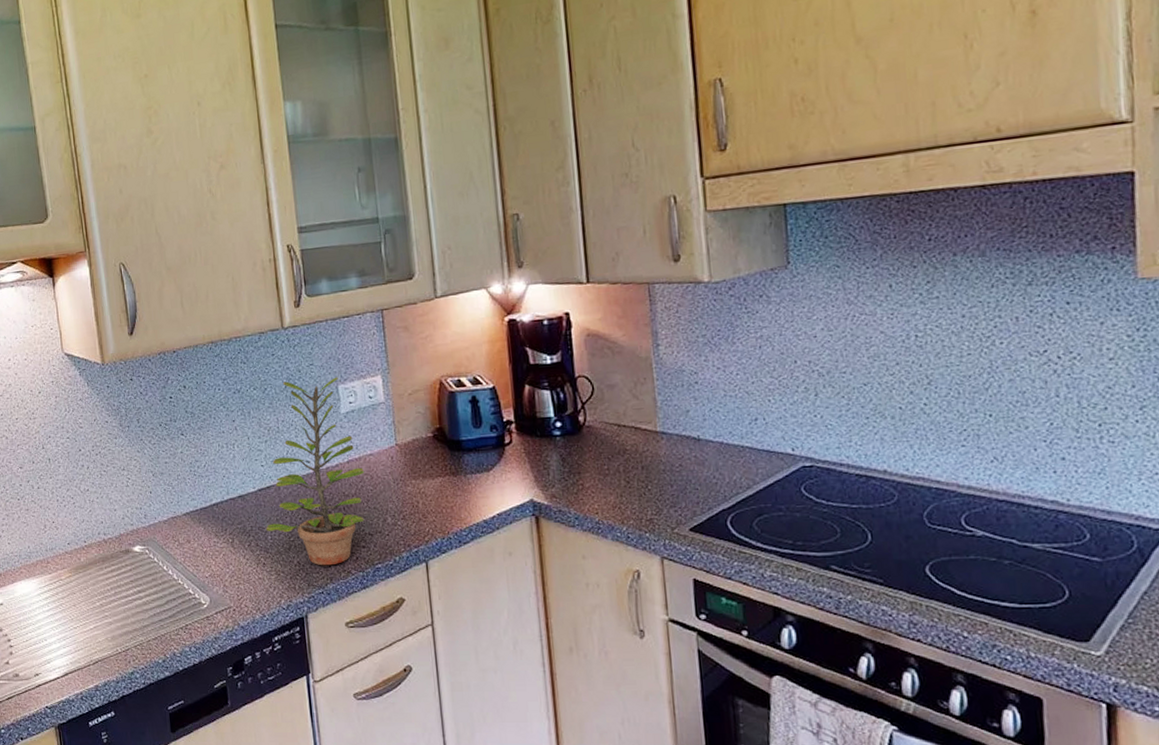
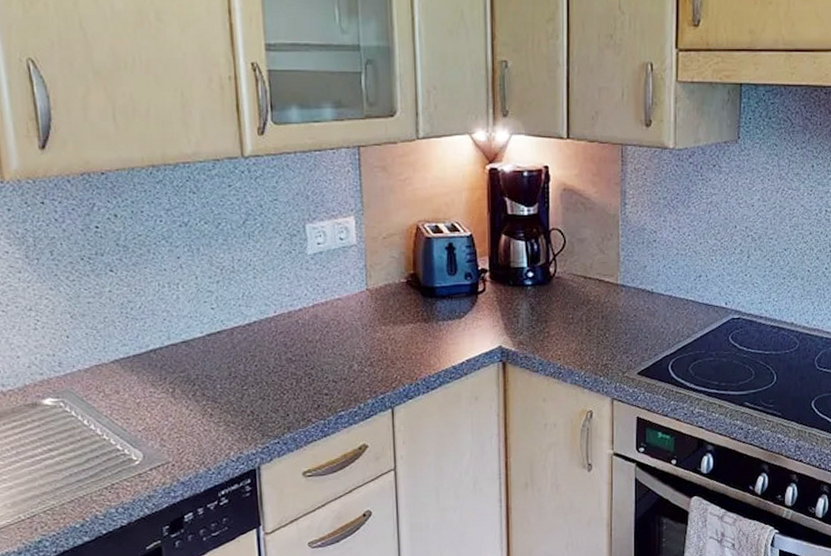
plant: present [266,377,365,566] -> none [215,215,332,415]

